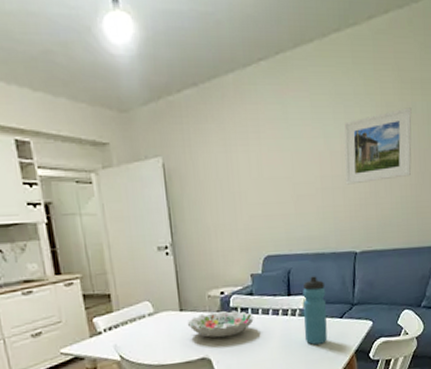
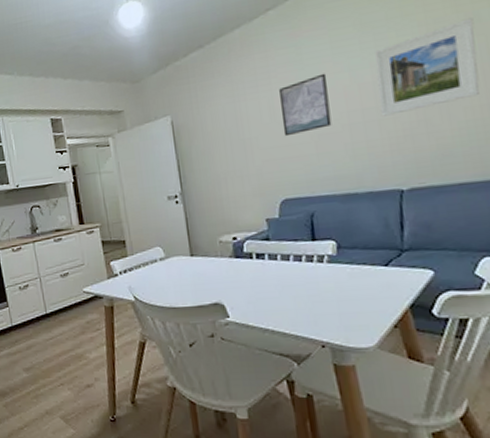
decorative bowl: present [187,310,254,338] -> none [198,255,272,284]
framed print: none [267,136,308,194] -> present [279,73,332,137]
water bottle: present [303,276,328,345] -> none [331,218,368,296]

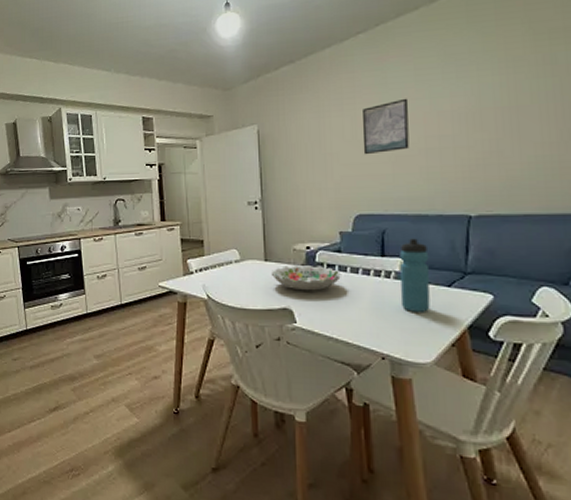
decorative bowl: none [198,255,272,284] -> present [271,264,341,291]
water bottle: none [331,218,368,296] -> present [400,238,430,312]
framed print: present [375,17,480,117] -> none [455,59,551,145]

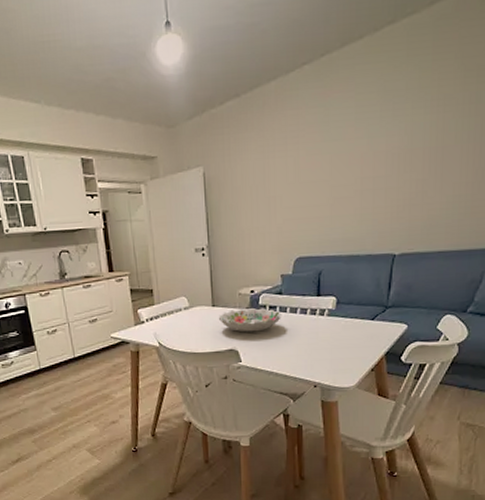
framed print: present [362,98,409,155] -> none [304,137,348,198]
water bottle: present [400,238,430,312] -> none [332,277,358,344]

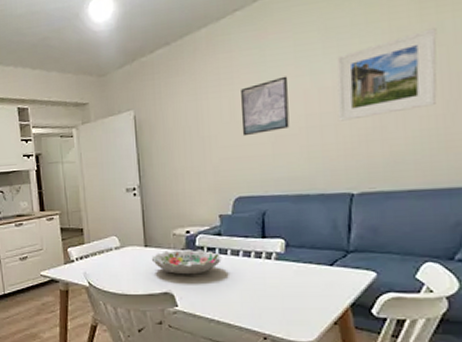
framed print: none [304,137,348,198] -> present [241,76,290,137]
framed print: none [388,98,475,186] -> present [336,28,437,122]

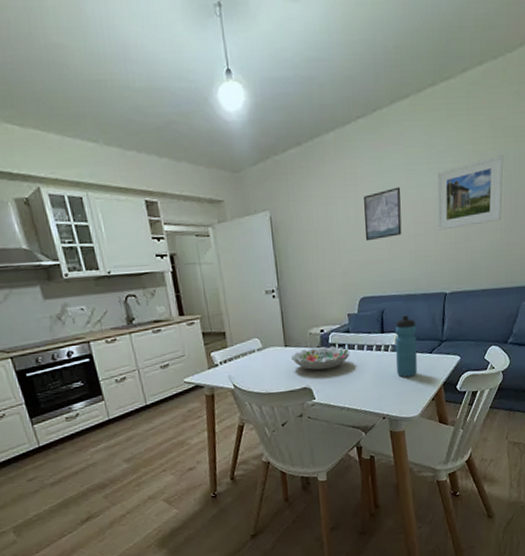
water bottle: none [280,218,312,292] -> present [395,315,417,377]

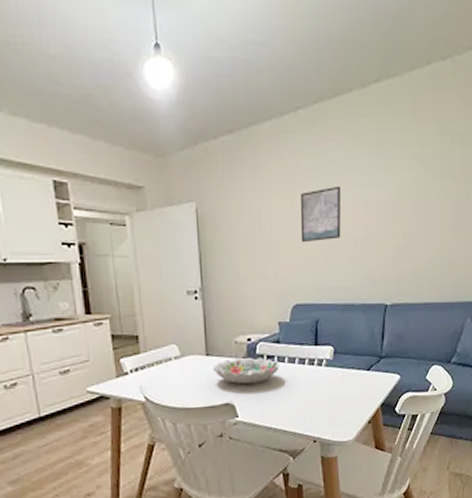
water bottle: present [395,315,417,377] -> none [330,327,354,396]
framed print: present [436,155,504,231] -> none [378,160,450,236]

